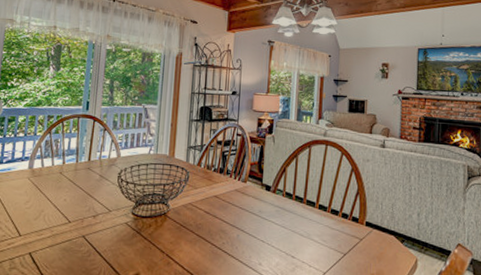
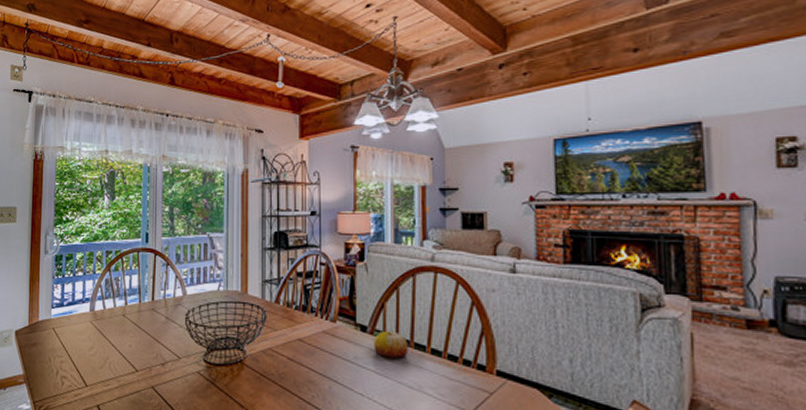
fruit: none [275,190,302,213] -> present [373,331,408,359]

